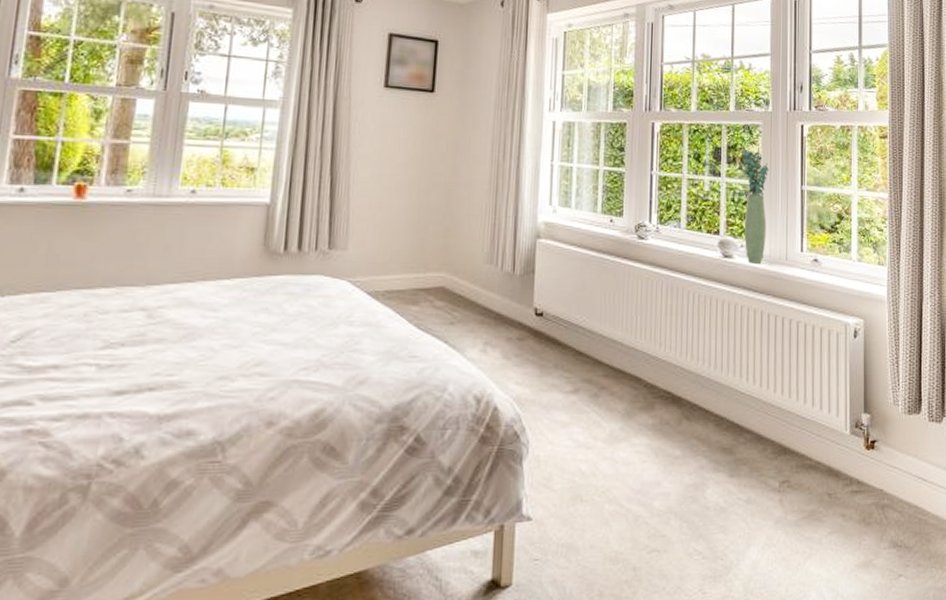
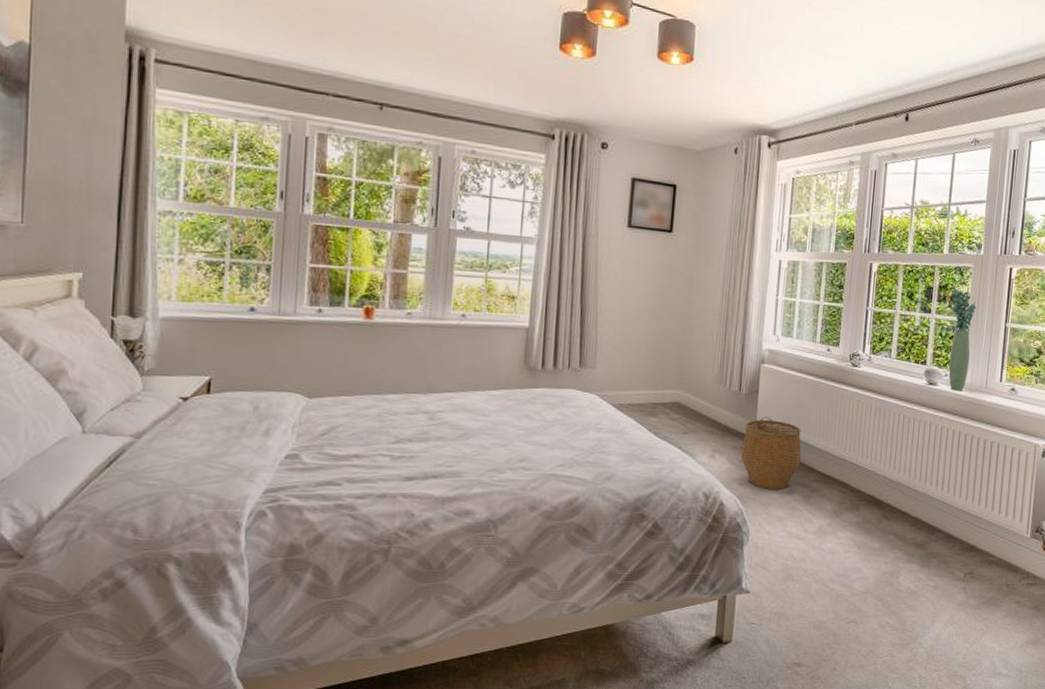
basket: none [516,301,587,388] -> present [741,417,802,489]

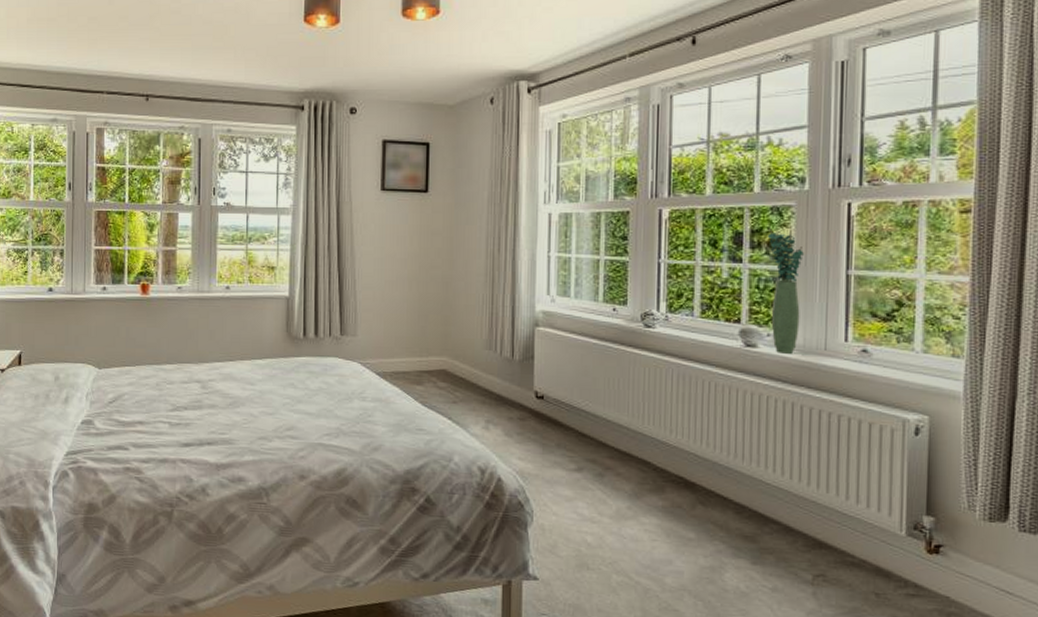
basket: present [741,417,802,489] -> none [518,385,591,466]

